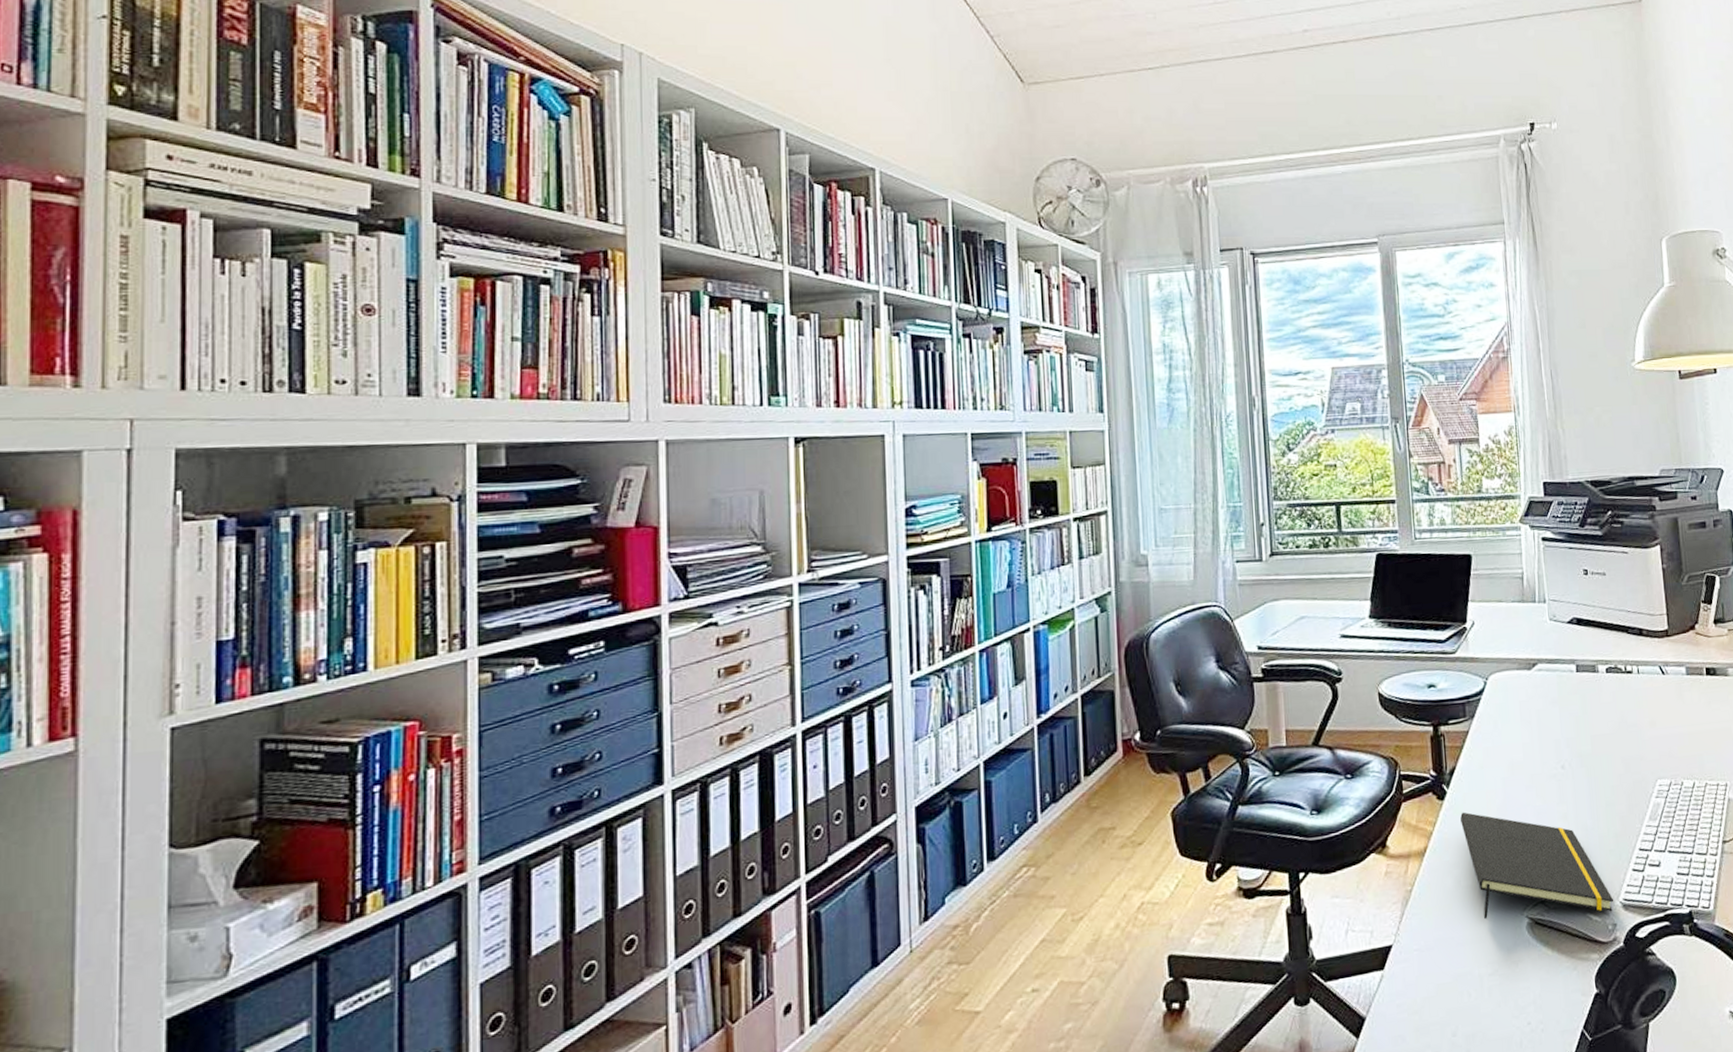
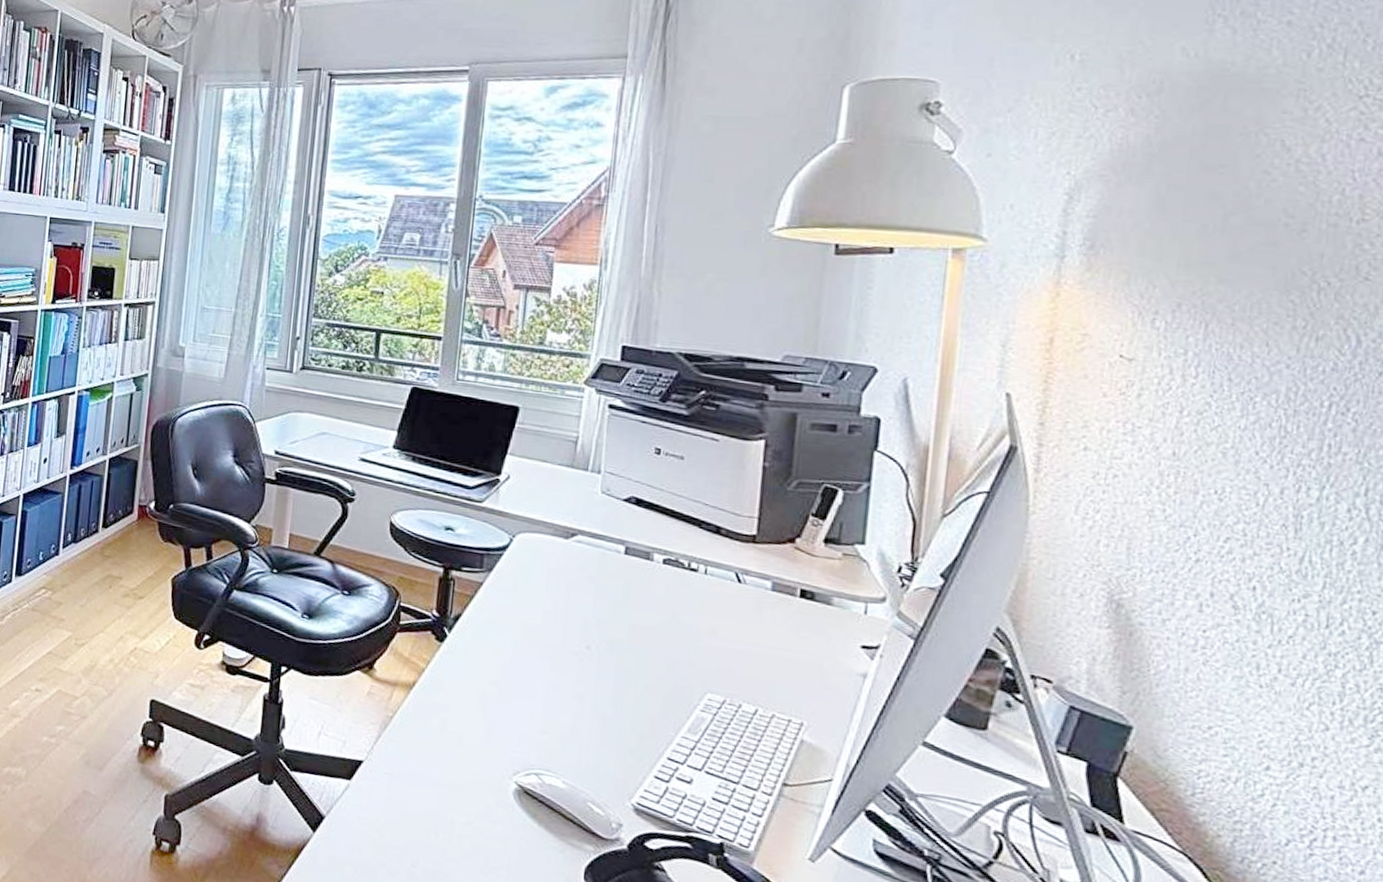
notepad: present [1460,812,1614,920] -> none [457,659,625,811]

